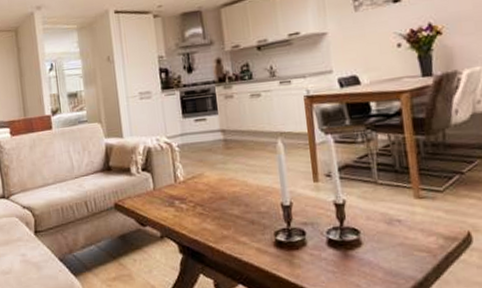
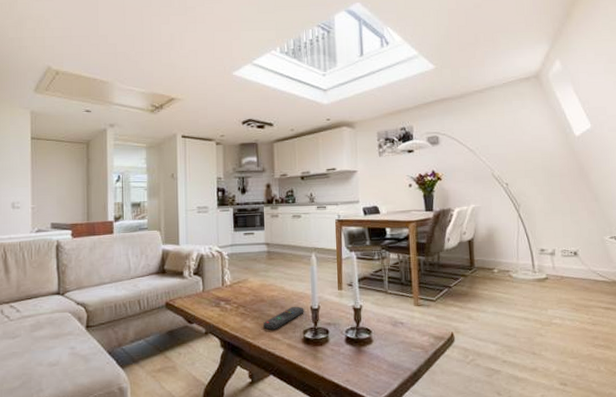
remote control: none [225,203,274,232] -> present [263,306,304,330]

